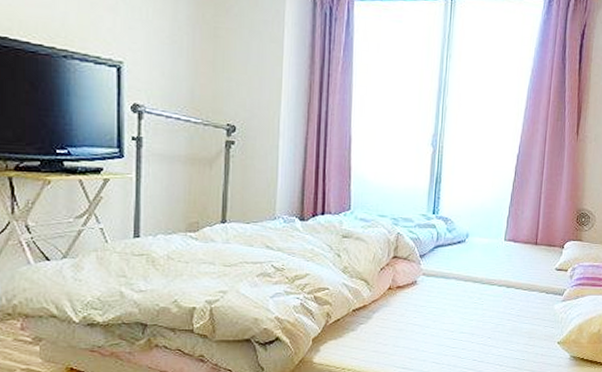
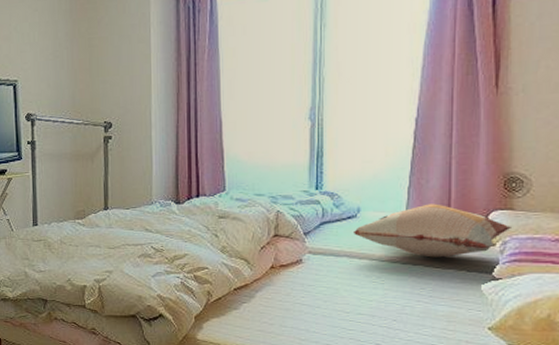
decorative pillow: none [462,232,579,281] -> present [354,203,511,258]

